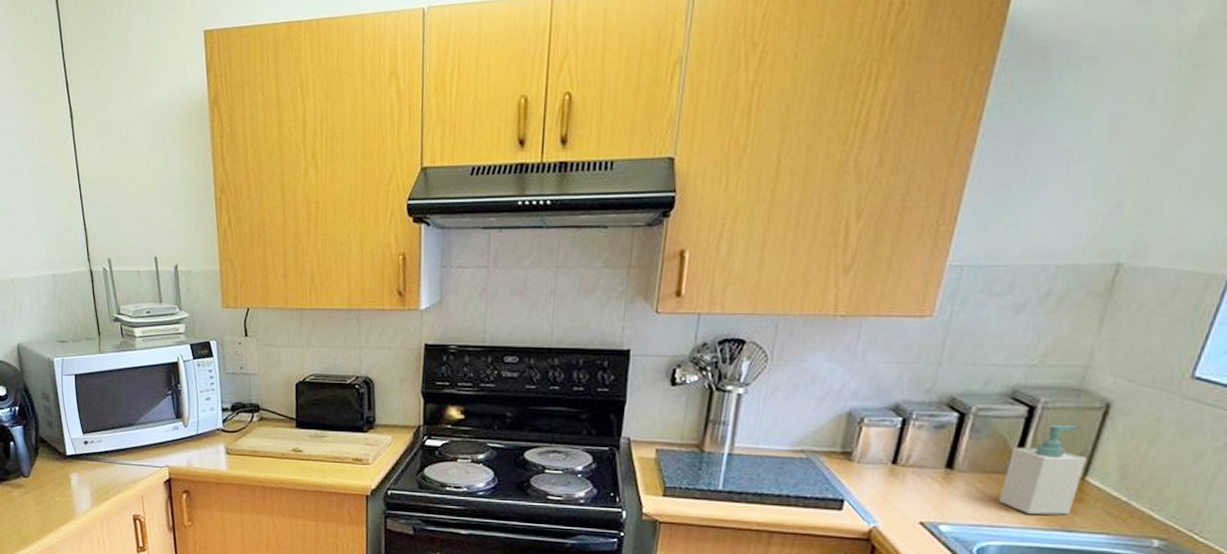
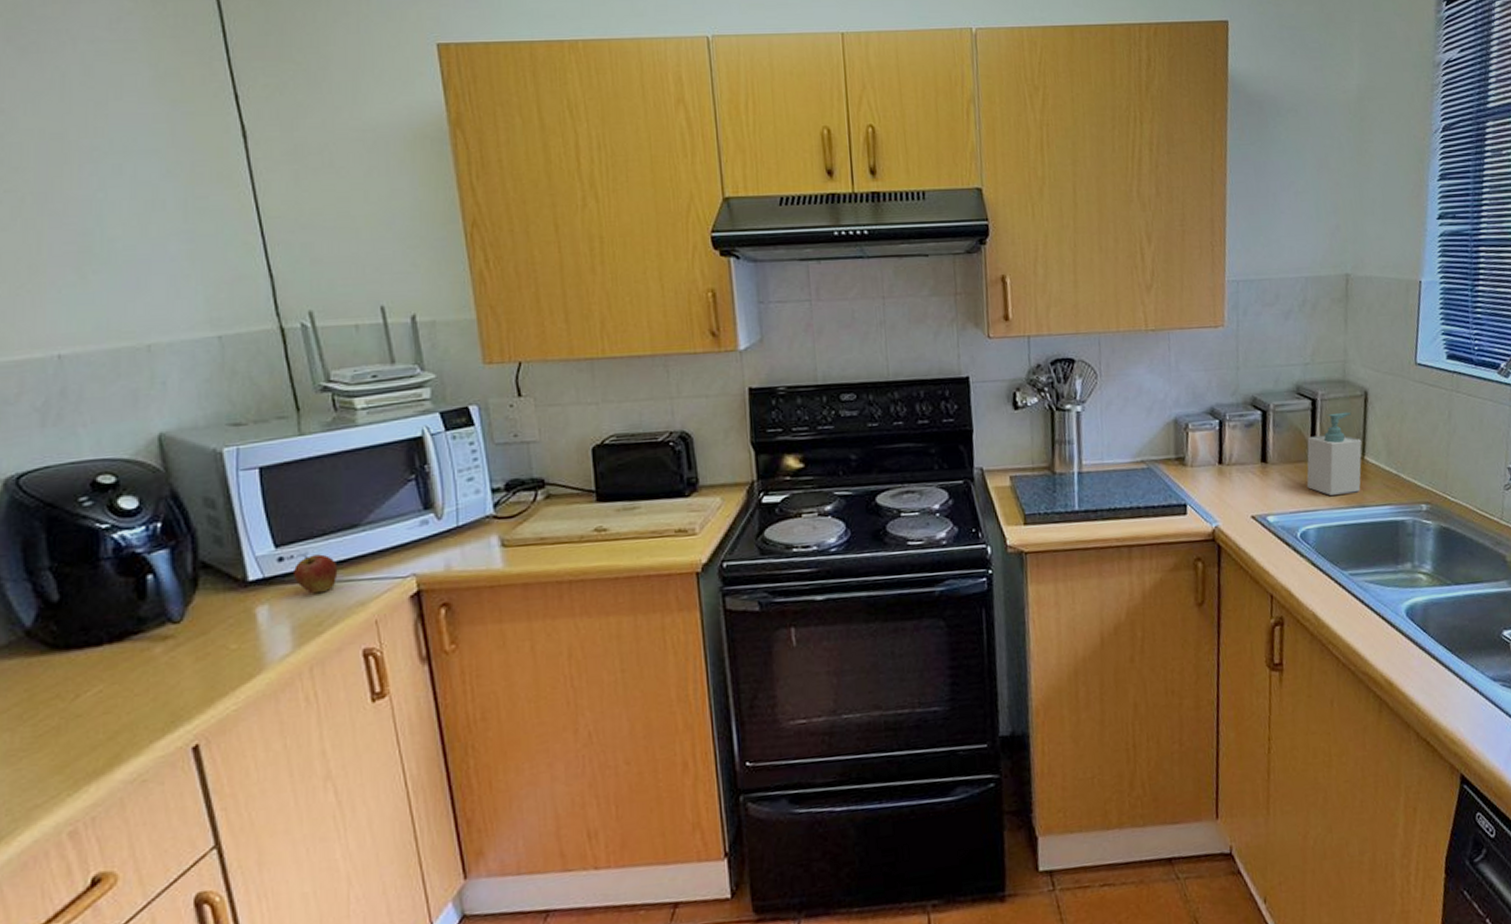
fruit: none [92,442,120,470] -> present [292,554,338,594]

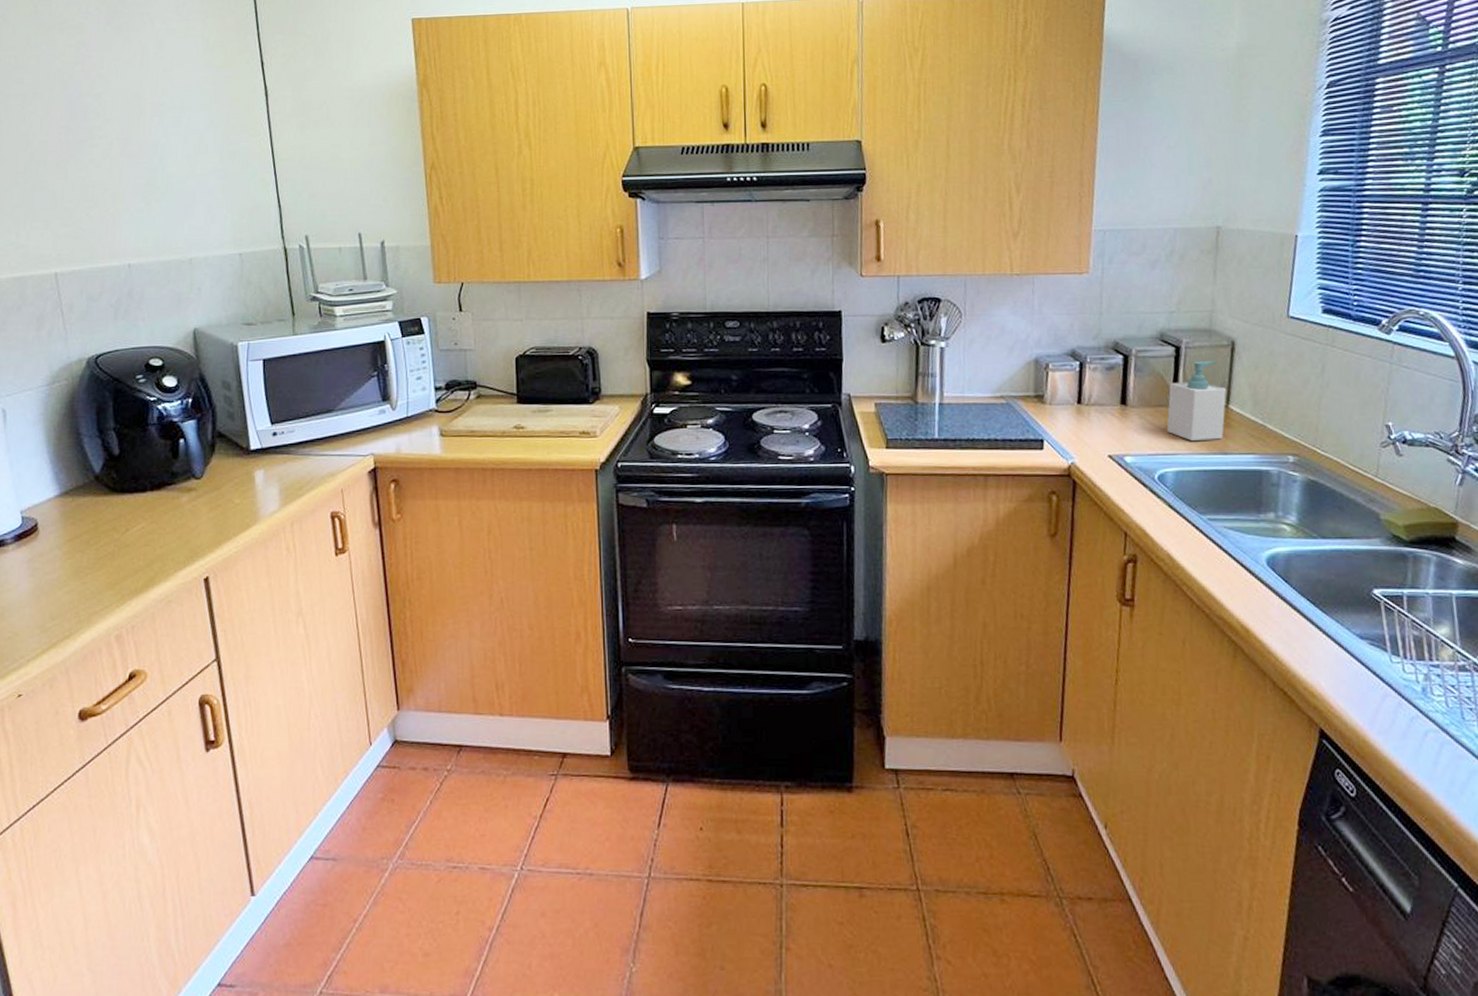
fruit: present [292,554,338,594] -> none [282,432,316,464]

